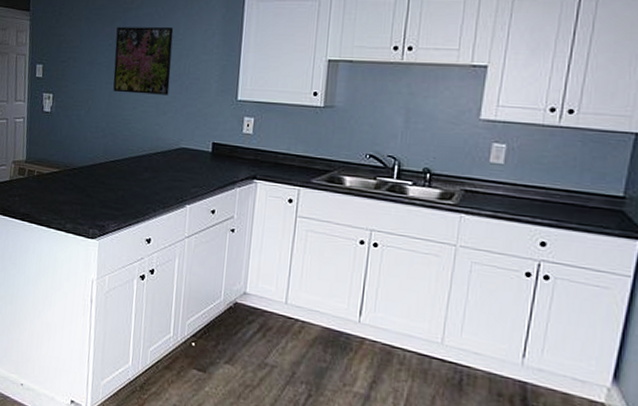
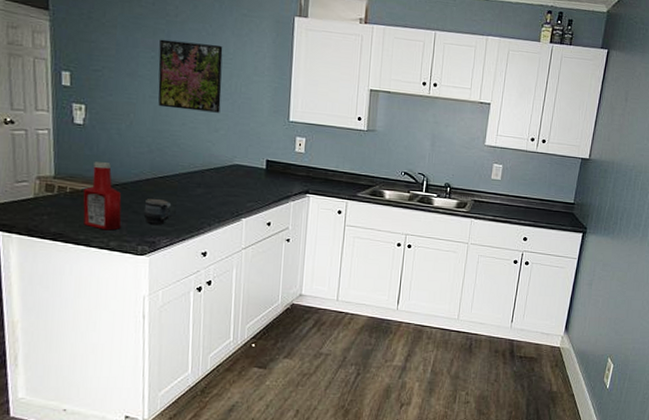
ketchup bottle: none [46,146,78,213] -> present [83,161,122,231]
mug: none [96,183,121,209] -> present [143,199,172,225]

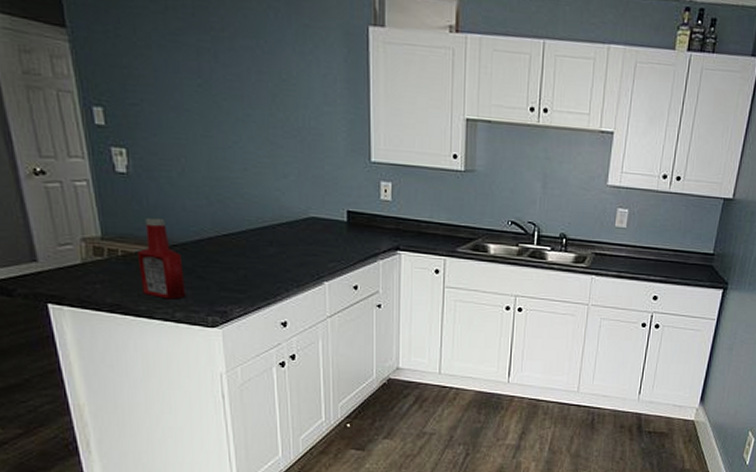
mug: present [143,199,172,225] -> none [209,261,242,292]
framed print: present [158,39,223,113] -> none [206,61,287,154]

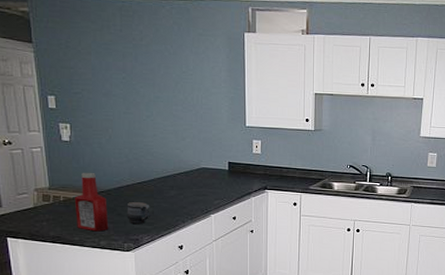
mug: none [209,261,242,292] -> present [127,202,150,225]

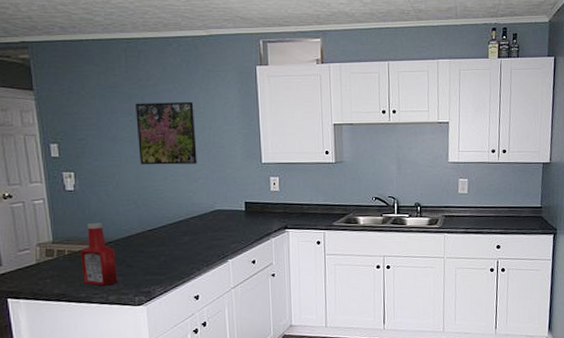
mug: present [127,202,150,225] -> none [137,251,163,276]
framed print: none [129,61,185,123] -> present [135,101,197,165]

